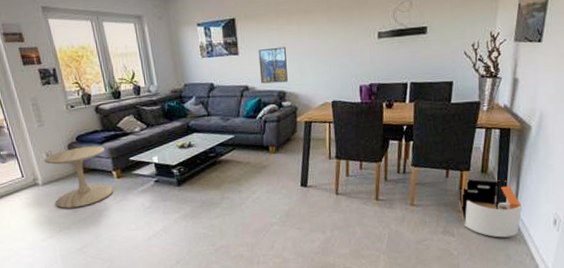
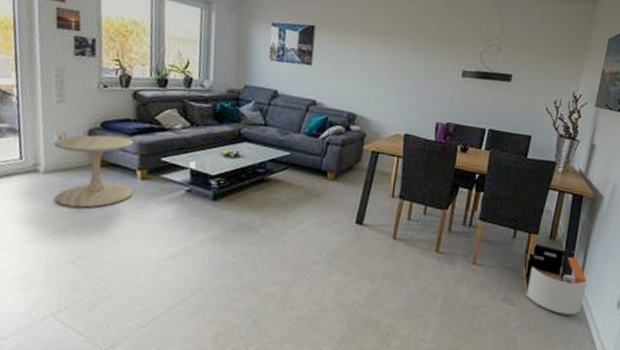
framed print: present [258,46,288,84] -> none [330,64,364,104]

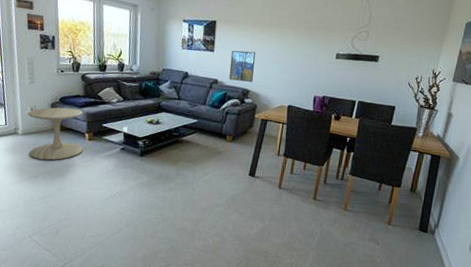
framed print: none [330,64,364,104] -> present [229,51,255,82]
storage bin: present [523,242,587,315] -> none [387,194,443,254]

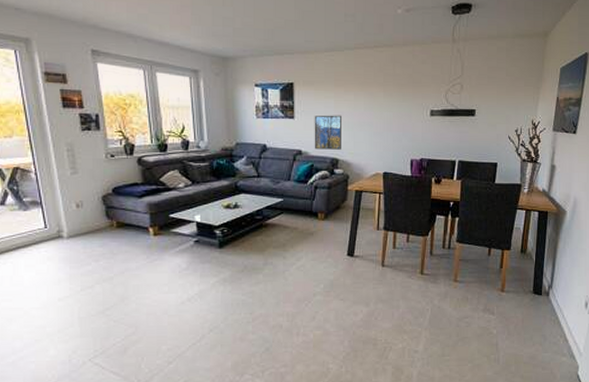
side table: present [27,107,83,161] -> none [73,199,148,265]

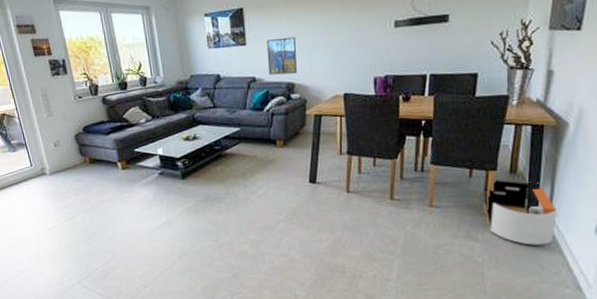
storage bin: none [500,257,556,318] -> present [484,179,557,245]

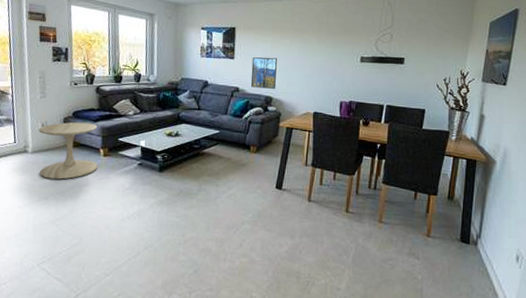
side table: none [51,136,118,198] -> present [38,122,98,180]
storage bin: present [484,179,557,245] -> none [425,203,485,268]

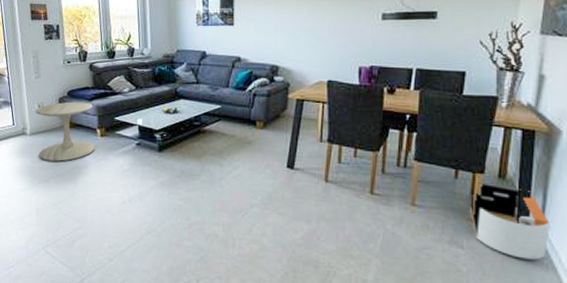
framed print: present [250,57,277,89] -> none [253,21,282,57]
storage bin: none [425,203,485,268] -> present [470,182,550,260]

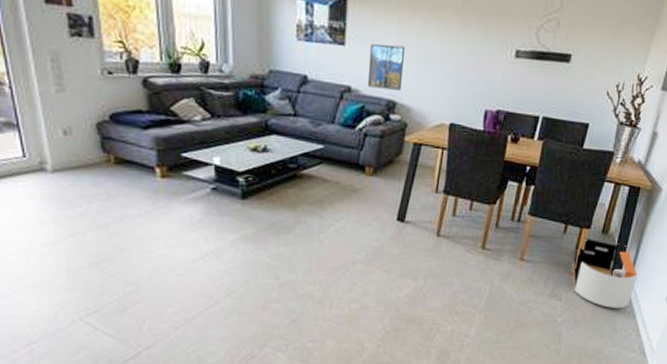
side table: present [35,101,95,162] -> none [58,128,153,209]
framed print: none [253,21,282,57] -> present [367,44,405,91]

